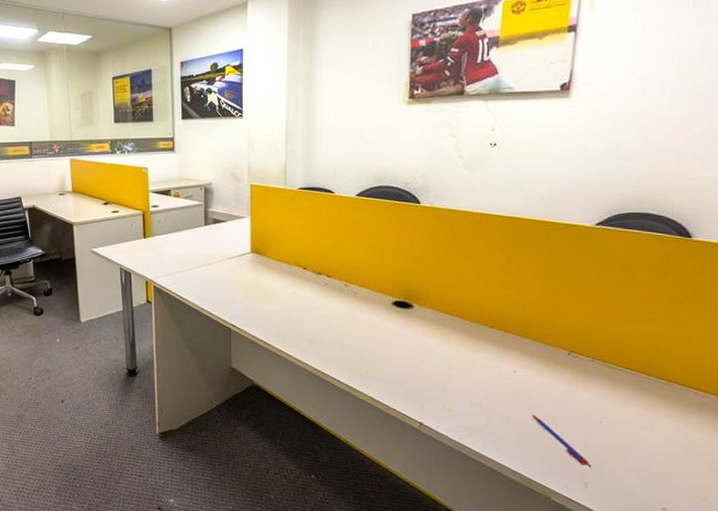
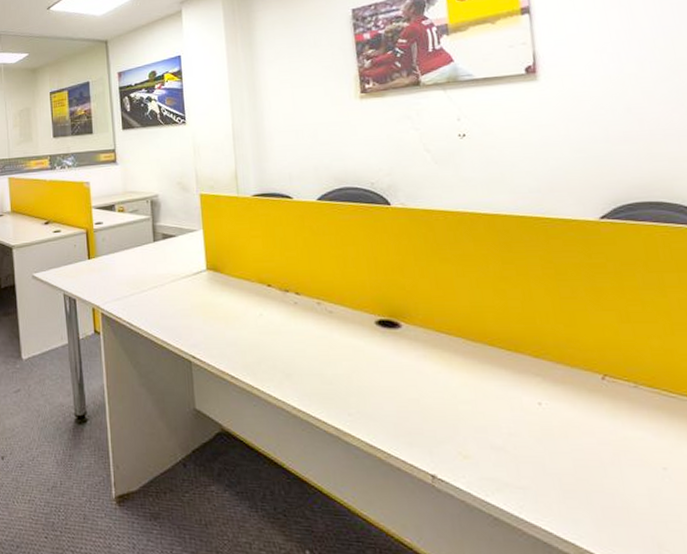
pen: present [531,414,592,468] -> none [572,460,668,534]

